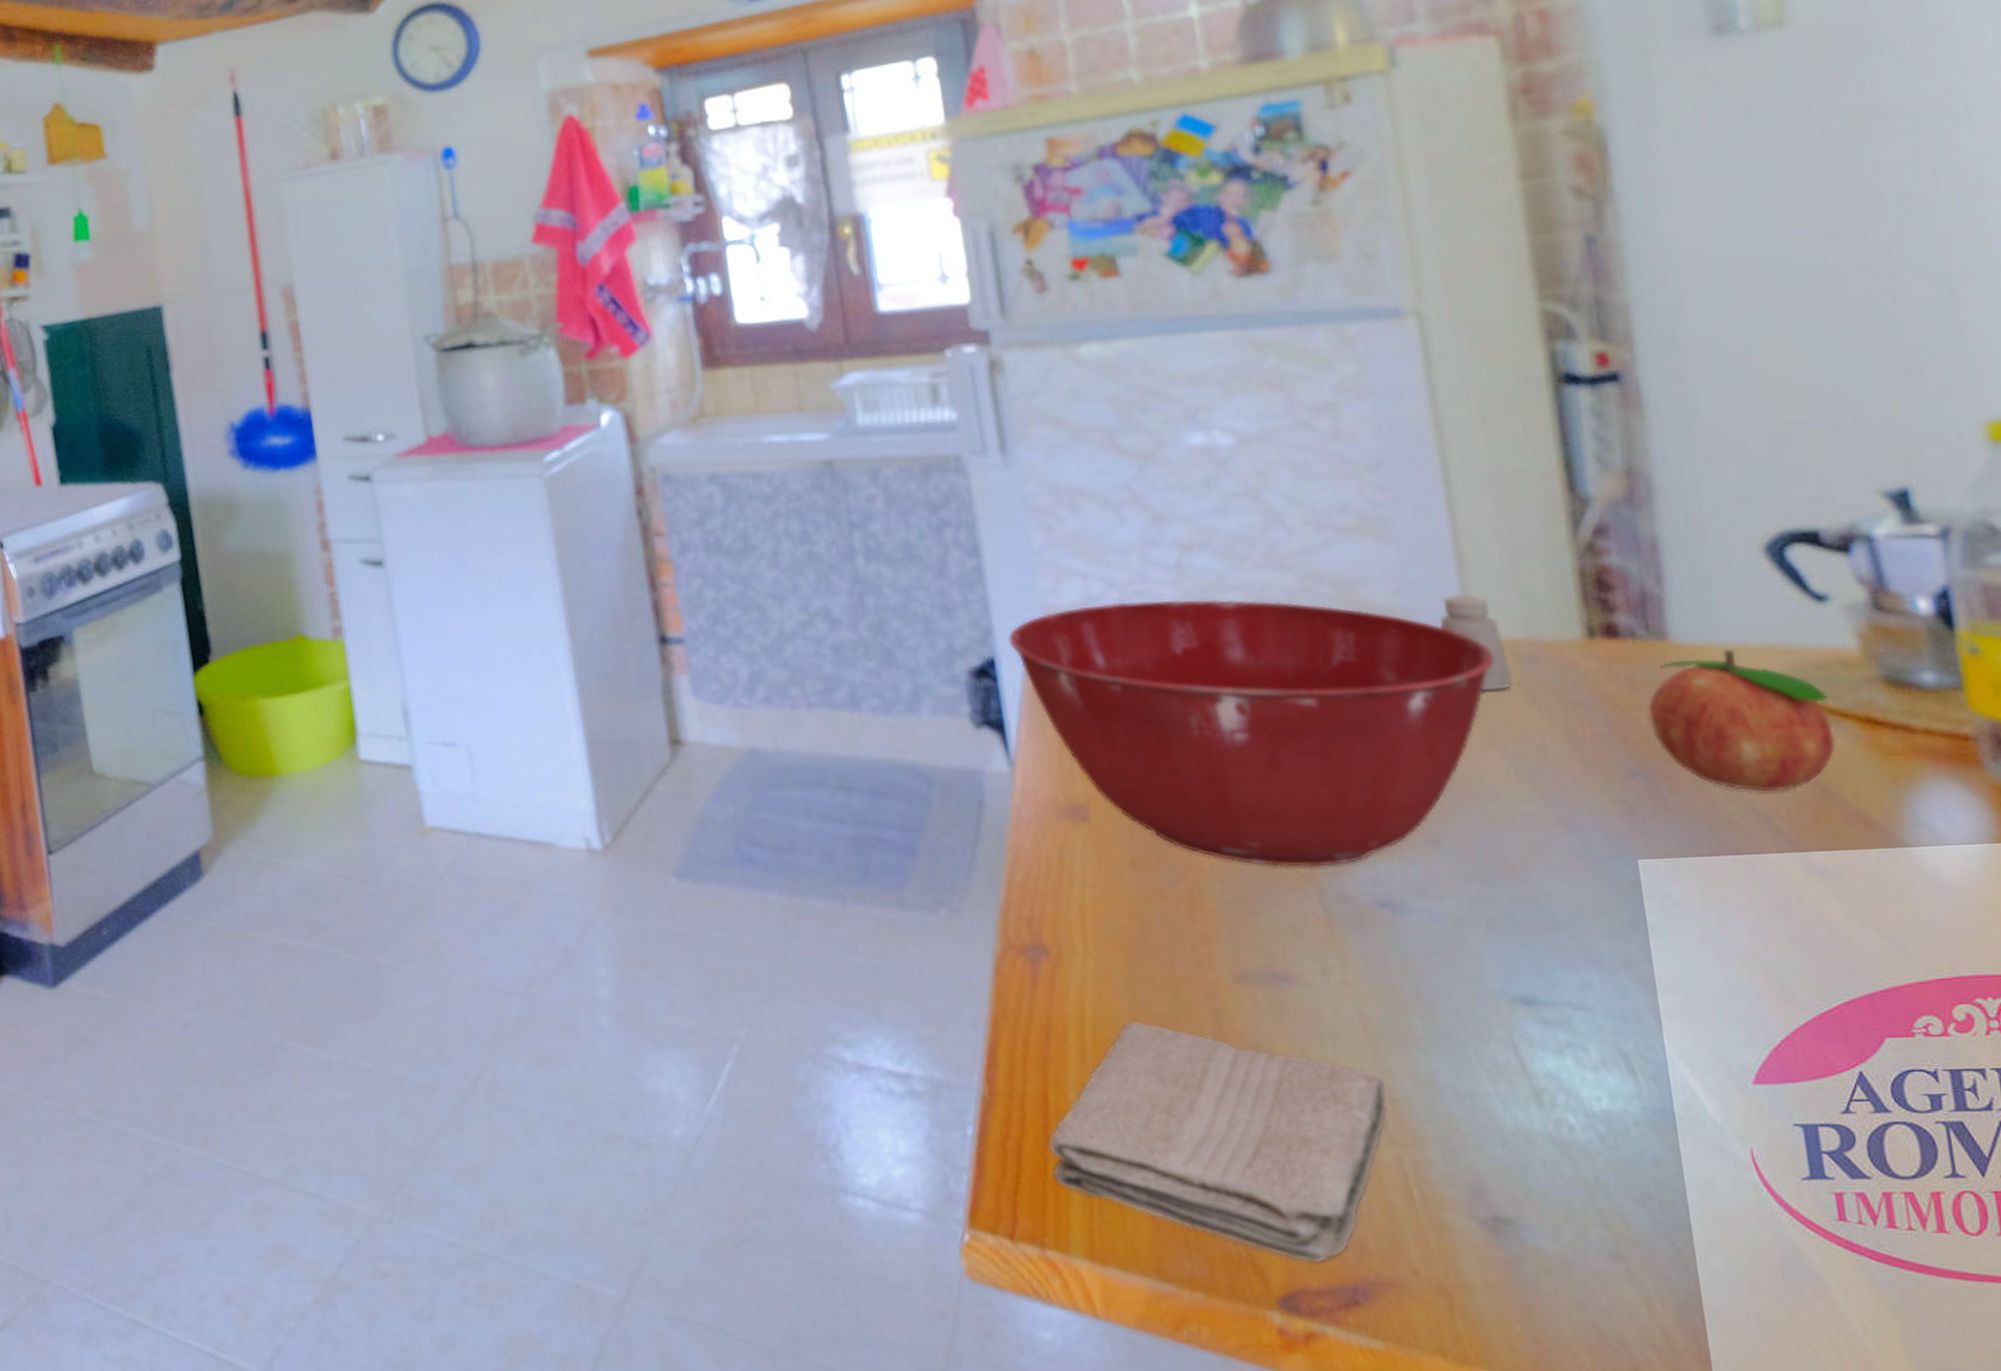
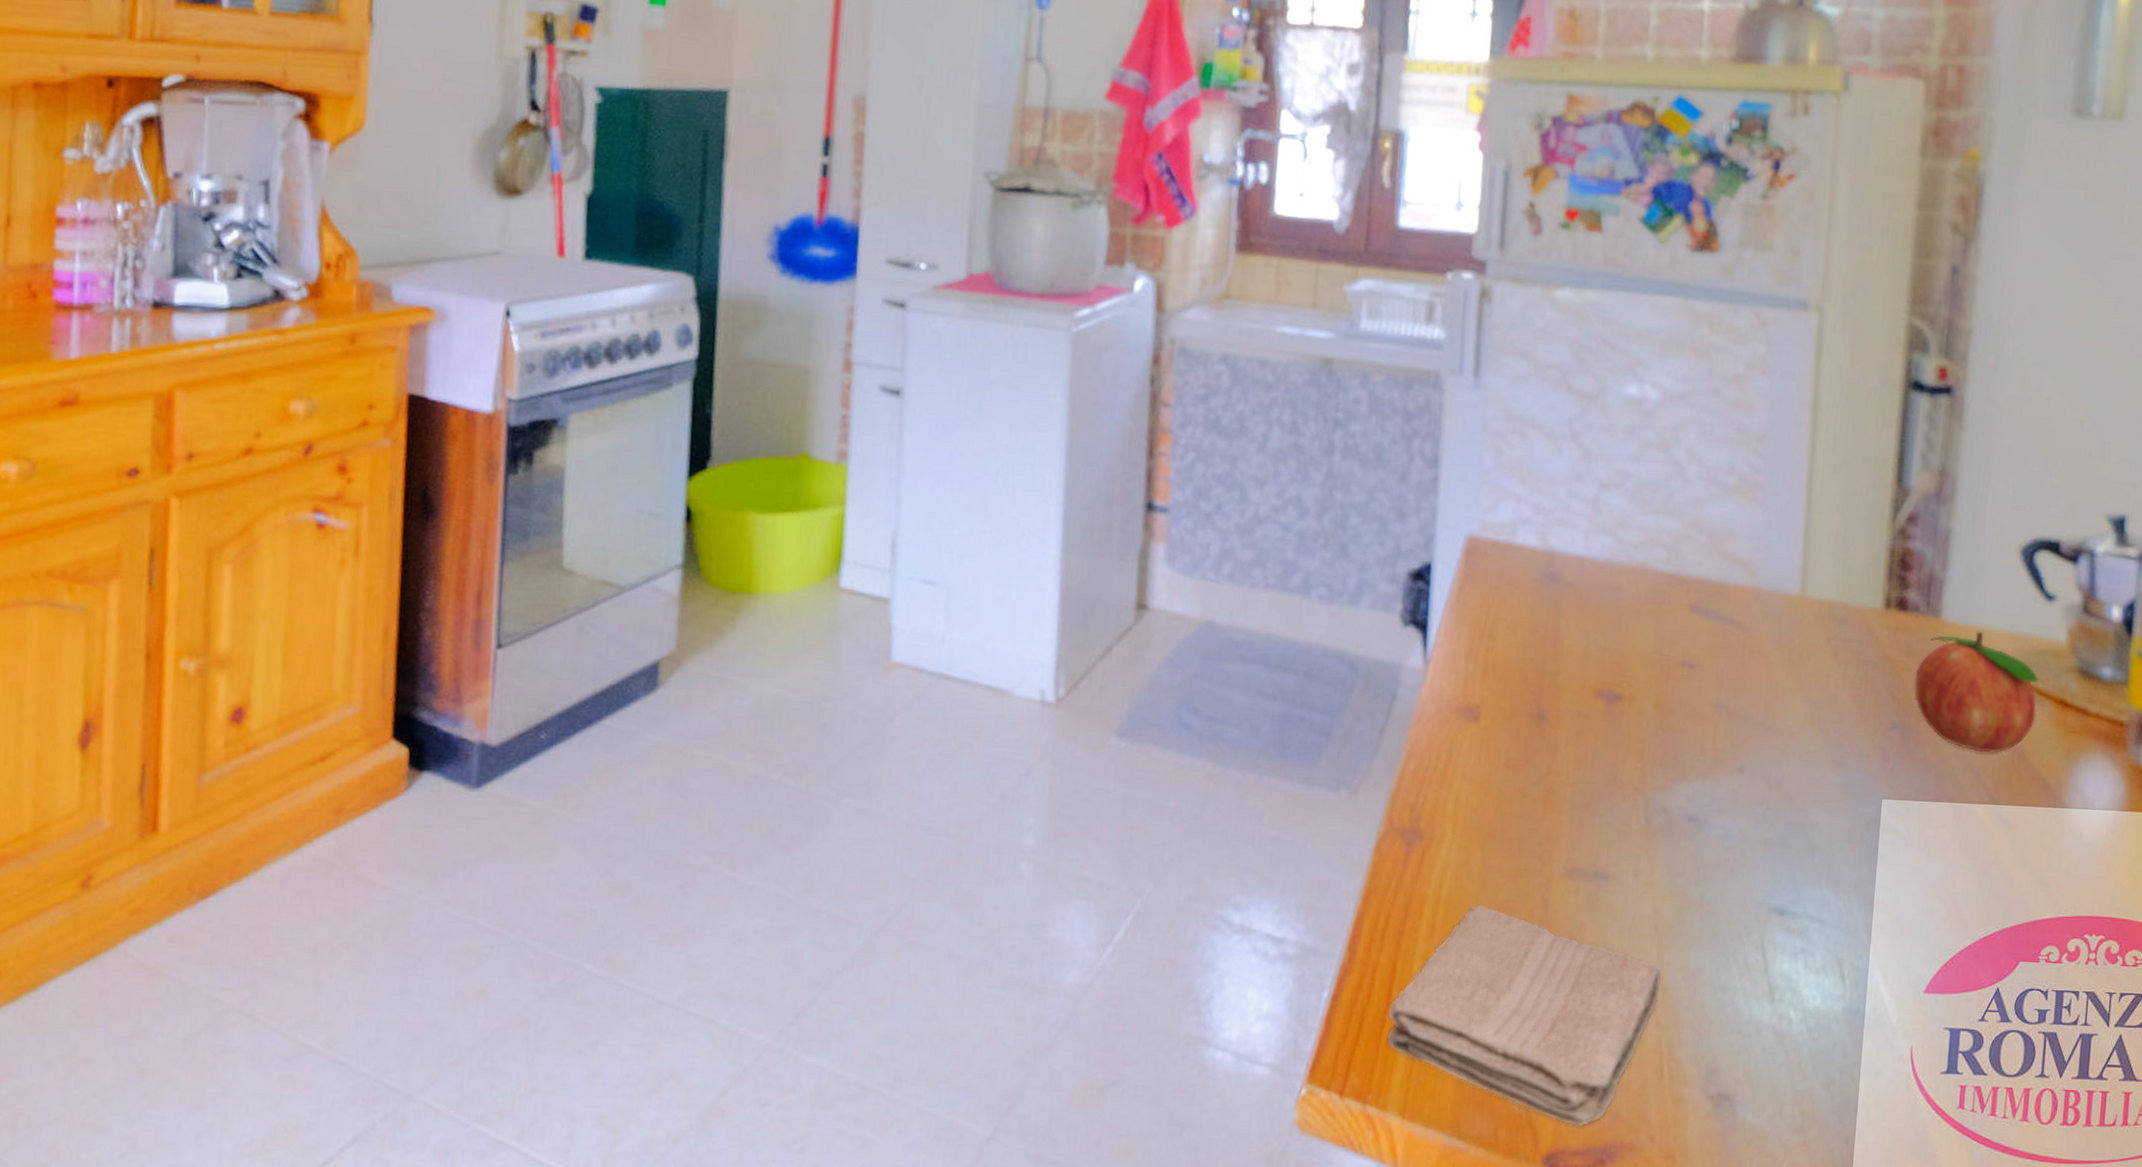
mixing bowl: present [1008,599,1494,868] -> none [1446,527,1815,782]
saltshaker: present [1438,594,1513,693] -> none [1780,557,1825,645]

